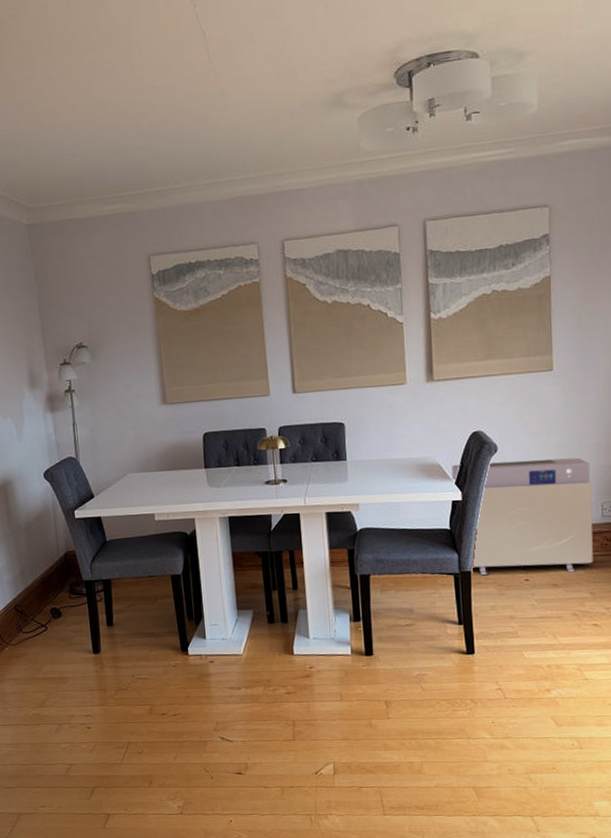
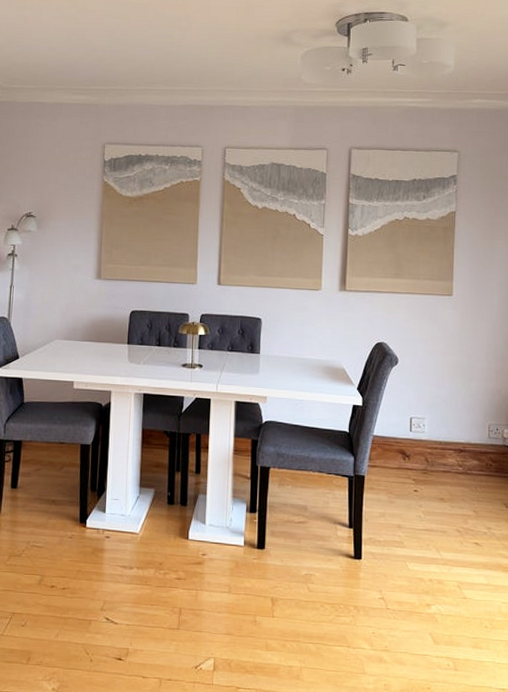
air purifier: present [451,457,594,576] -> none [355,371,481,489]

